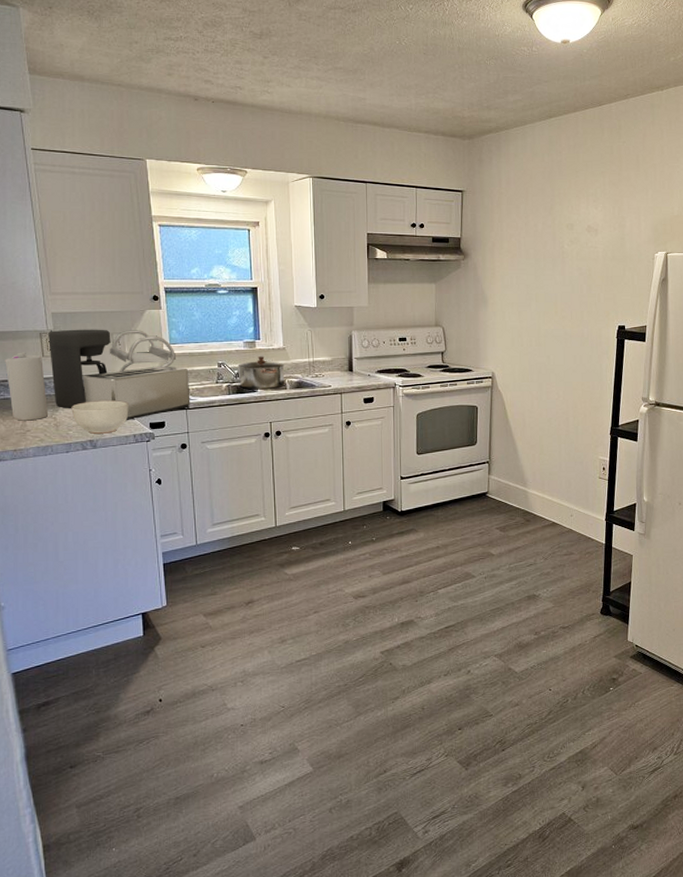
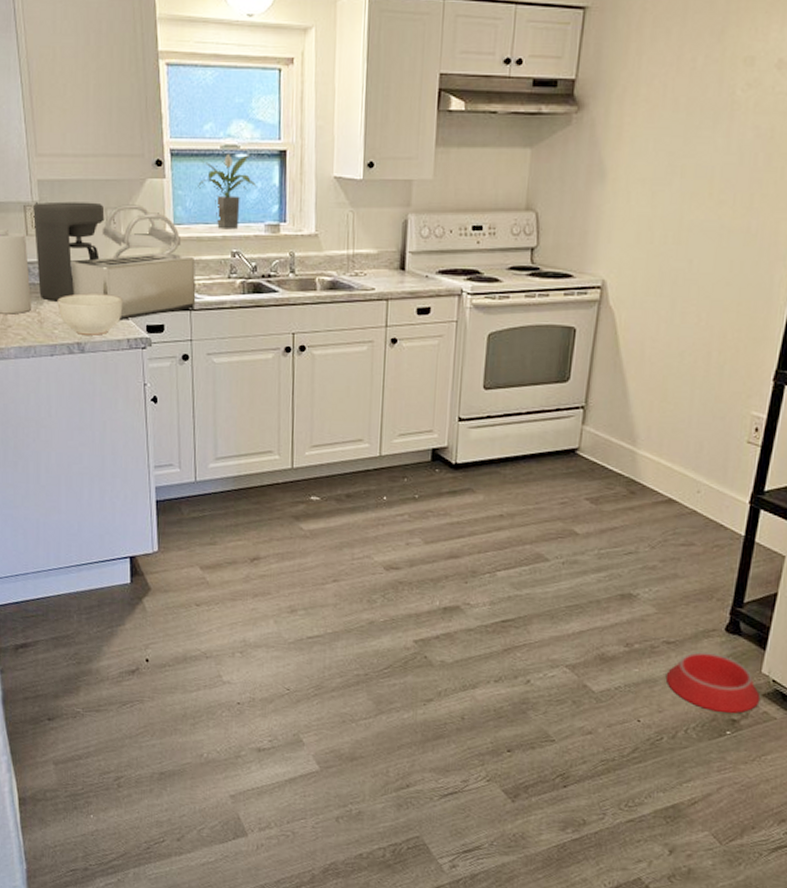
potted plant: none [188,290,236,347] -> present [198,153,257,230]
cooking pot: present [238,356,285,390] -> none [256,245,316,290]
pet bowl: none [566,631,629,675] -> present [667,652,761,714]

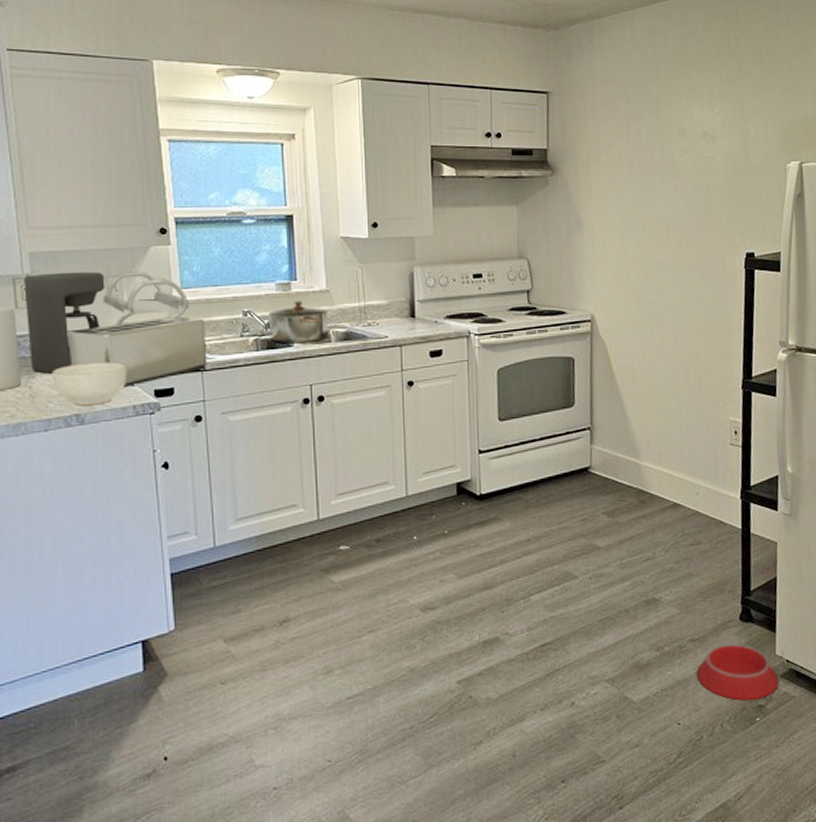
potted plant: present [198,153,257,230] -> none [205,219,266,291]
cooking pot: none [256,245,316,290] -> present [268,301,329,344]

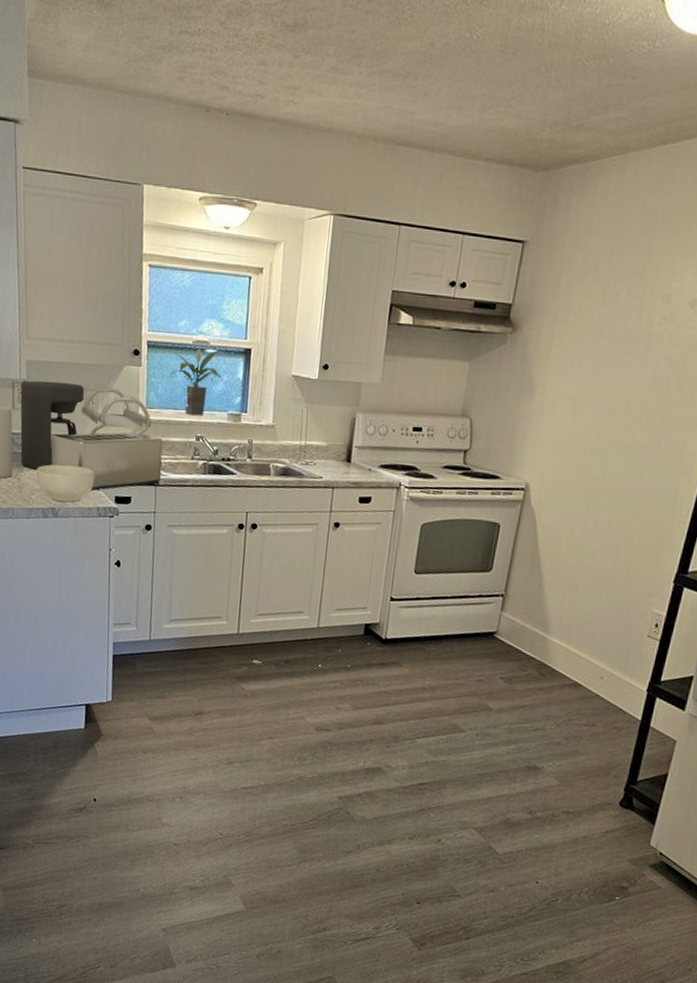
potted plant: none [205,219,266,291] -> present [170,349,223,417]
cooking pot: present [268,301,329,344] -> none [217,433,272,474]
pet bowl: present [697,643,779,701] -> none [564,823,648,882]

